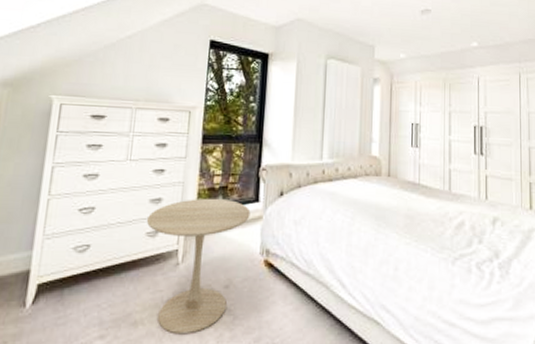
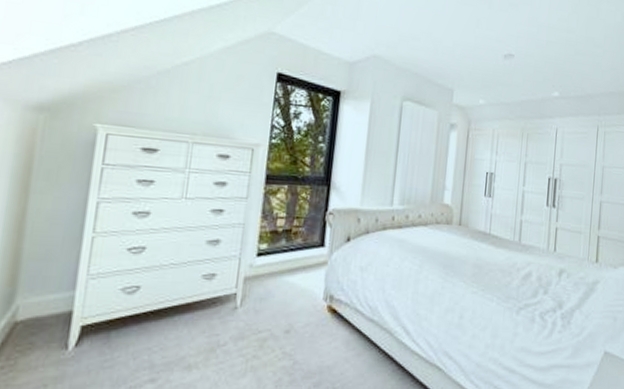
side table: present [147,198,251,335] -> none [203,241,315,379]

